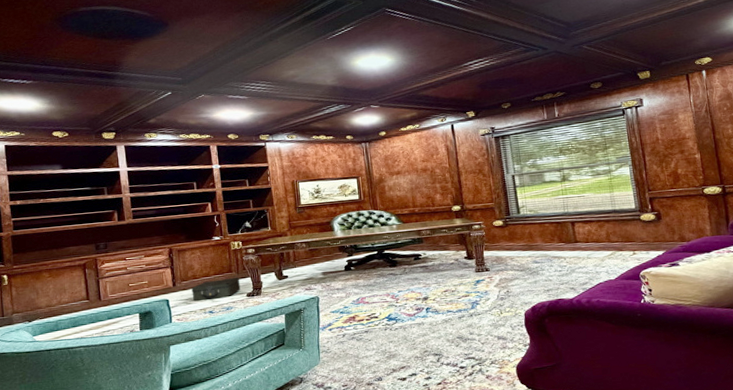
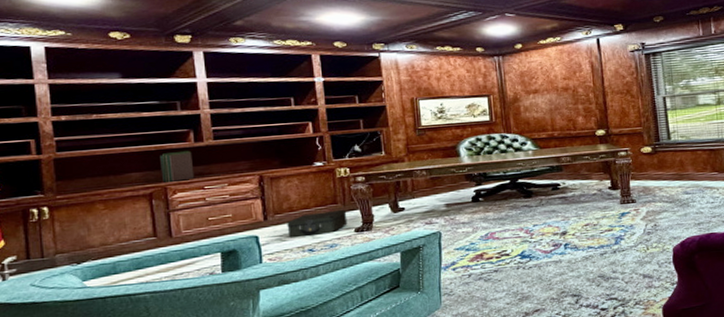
books: none [91,227,118,255] -> present [160,150,195,182]

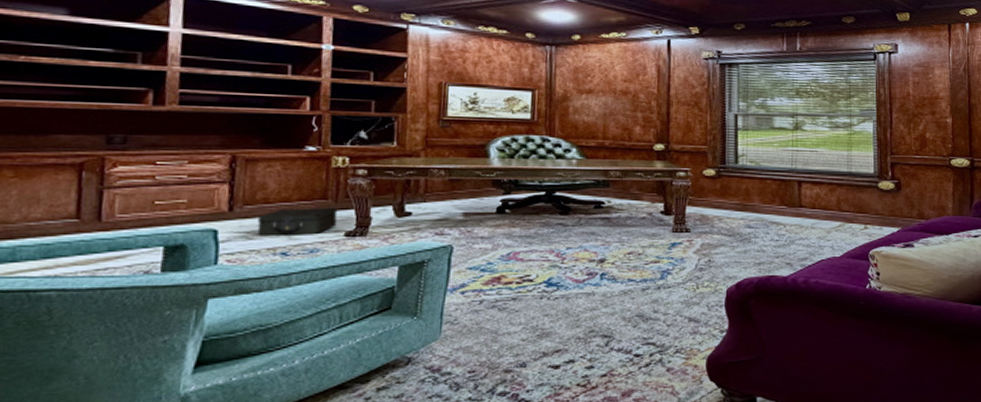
books: present [160,150,195,182] -> none [100,114,147,152]

